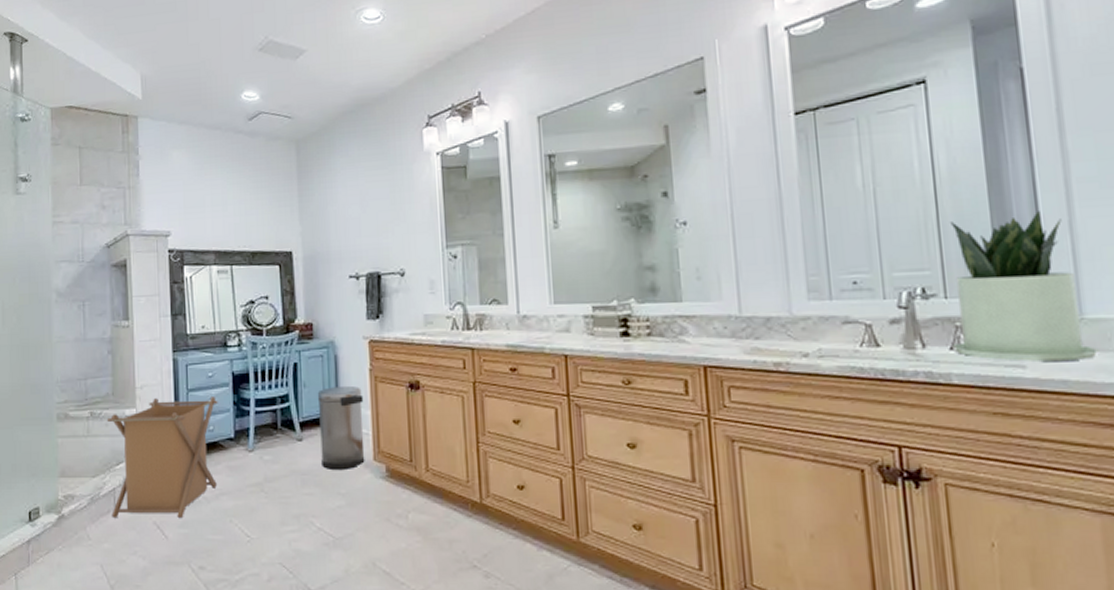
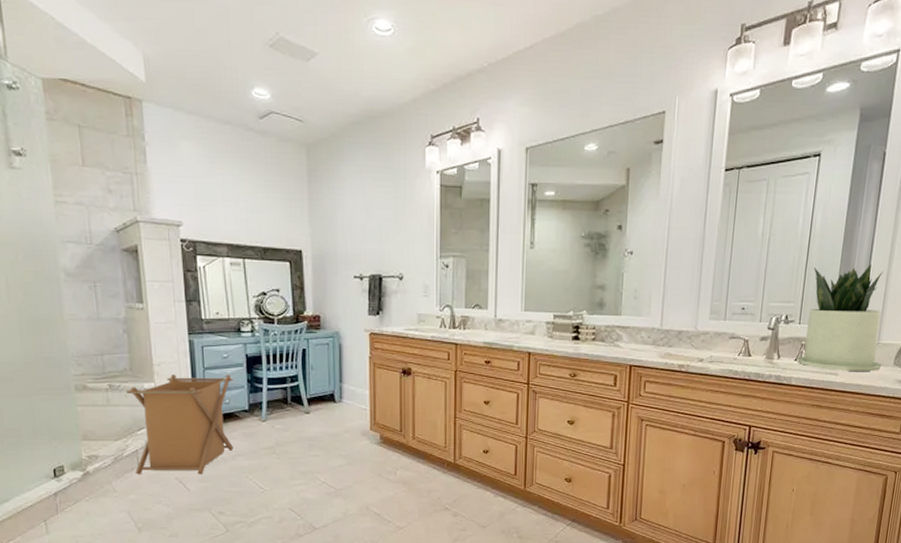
pedal bin: present [317,385,365,471] -> none [323,369,363,438]

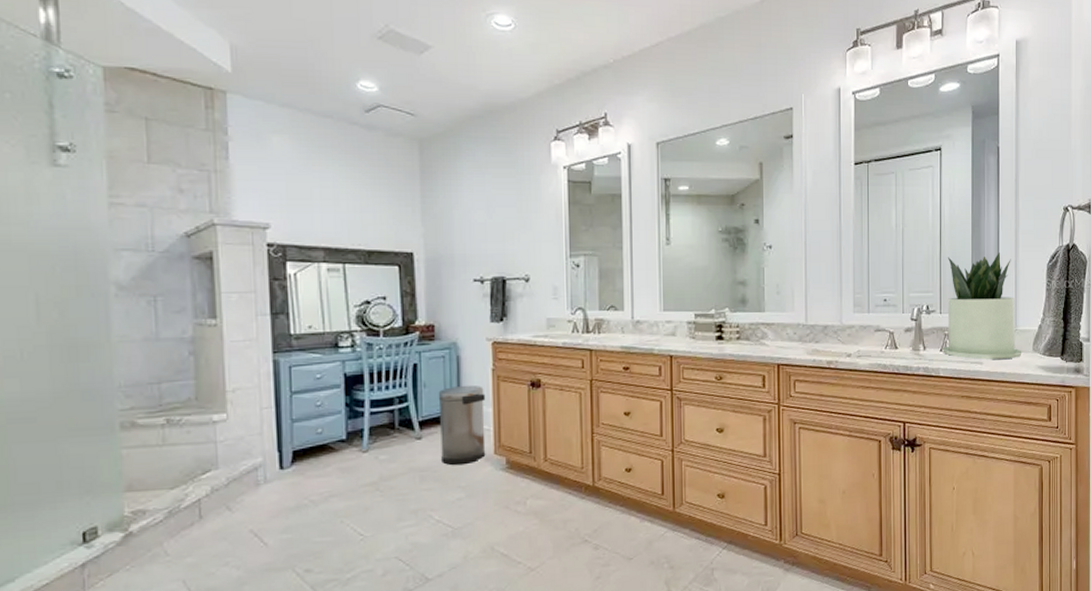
laundry basket: present [126,374,233,475] -> none [188,399,328,531]
pedal bin: none [323,369,363,438] -> present [438,385,486,466]

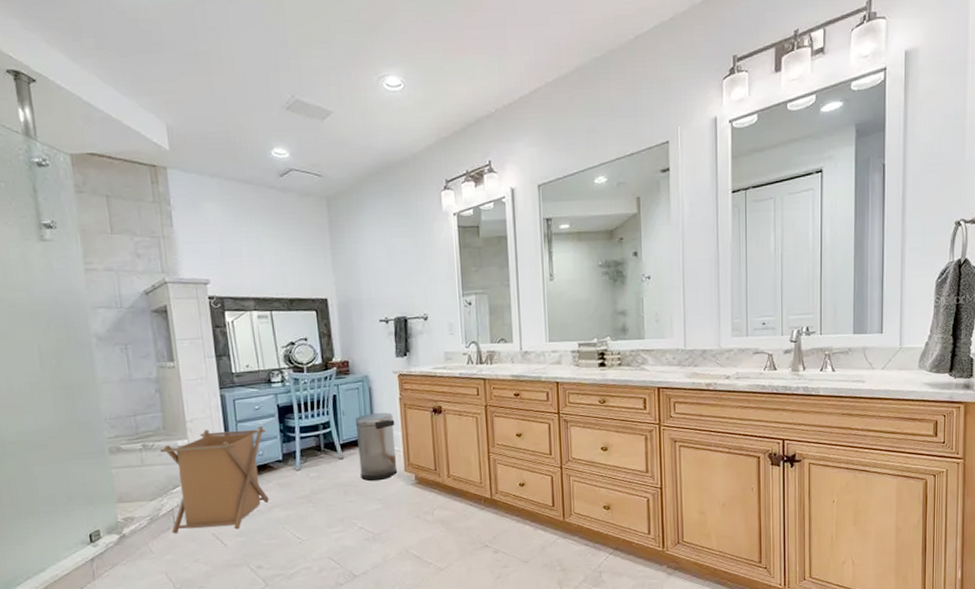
laundry basket: none [188,399,328,531] -> present [159,426,269,534]
planter: present [942,253,1023,360] -> none [822,272,908,378]

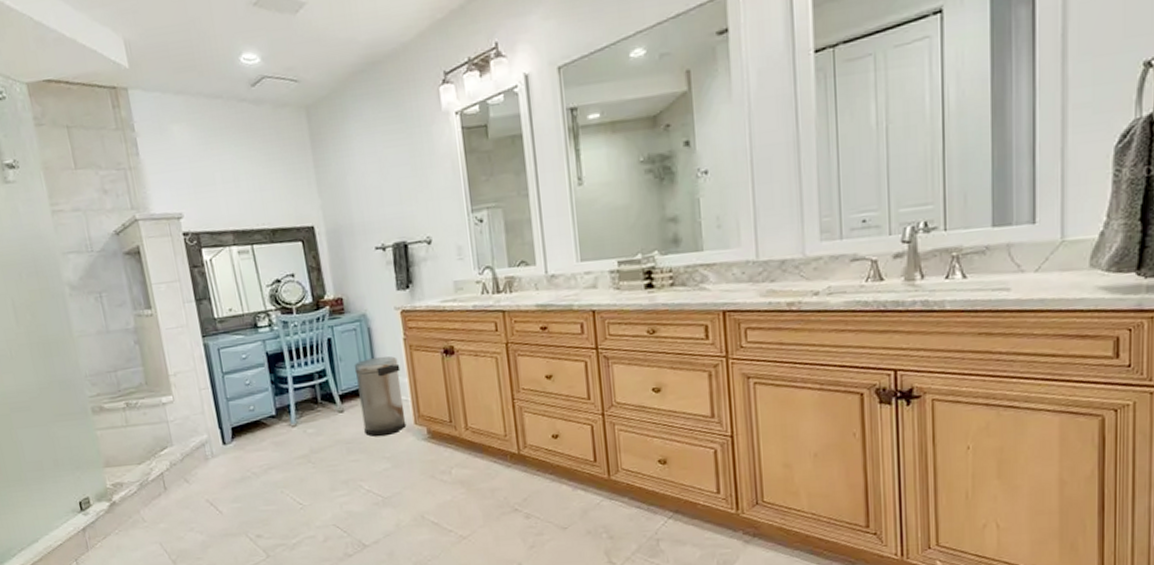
laundry basket: present [159,426,269,534] -> none [143,378,265,501]

